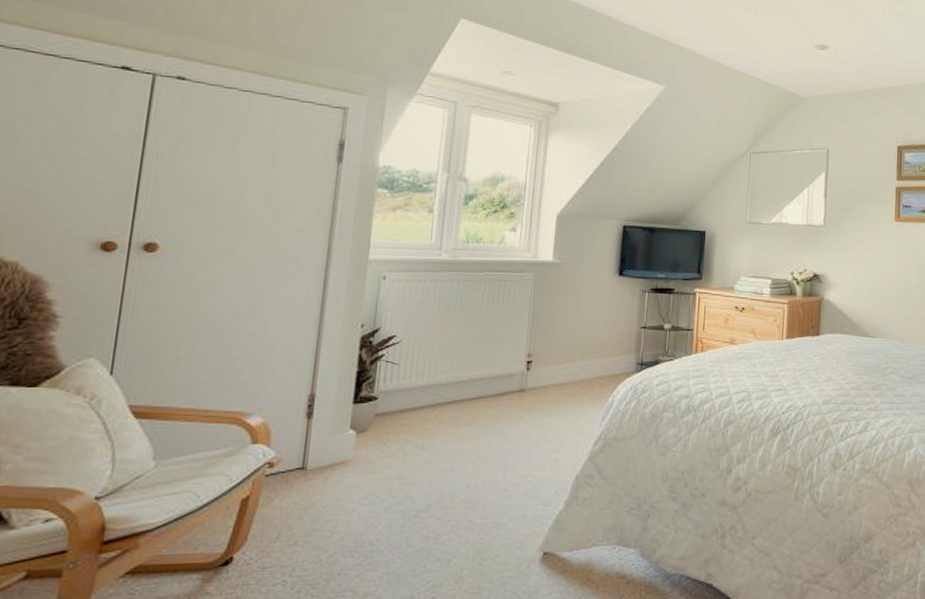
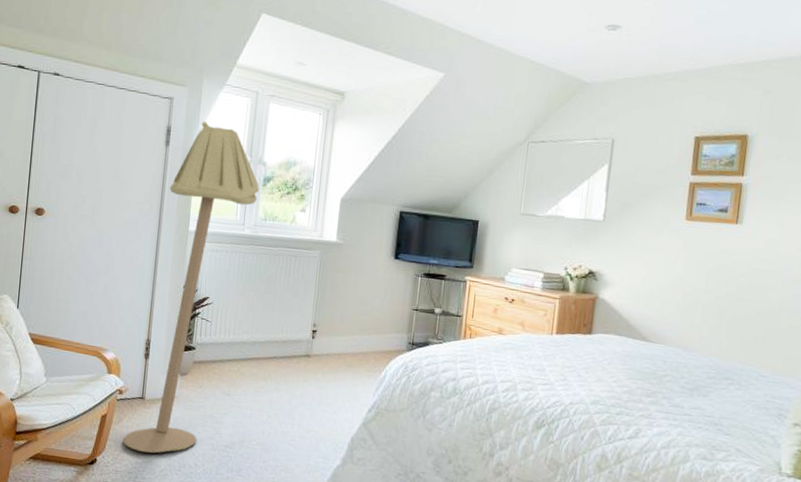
floor lamp: none [273,133,460,538] -> present [122,121,259,454]

